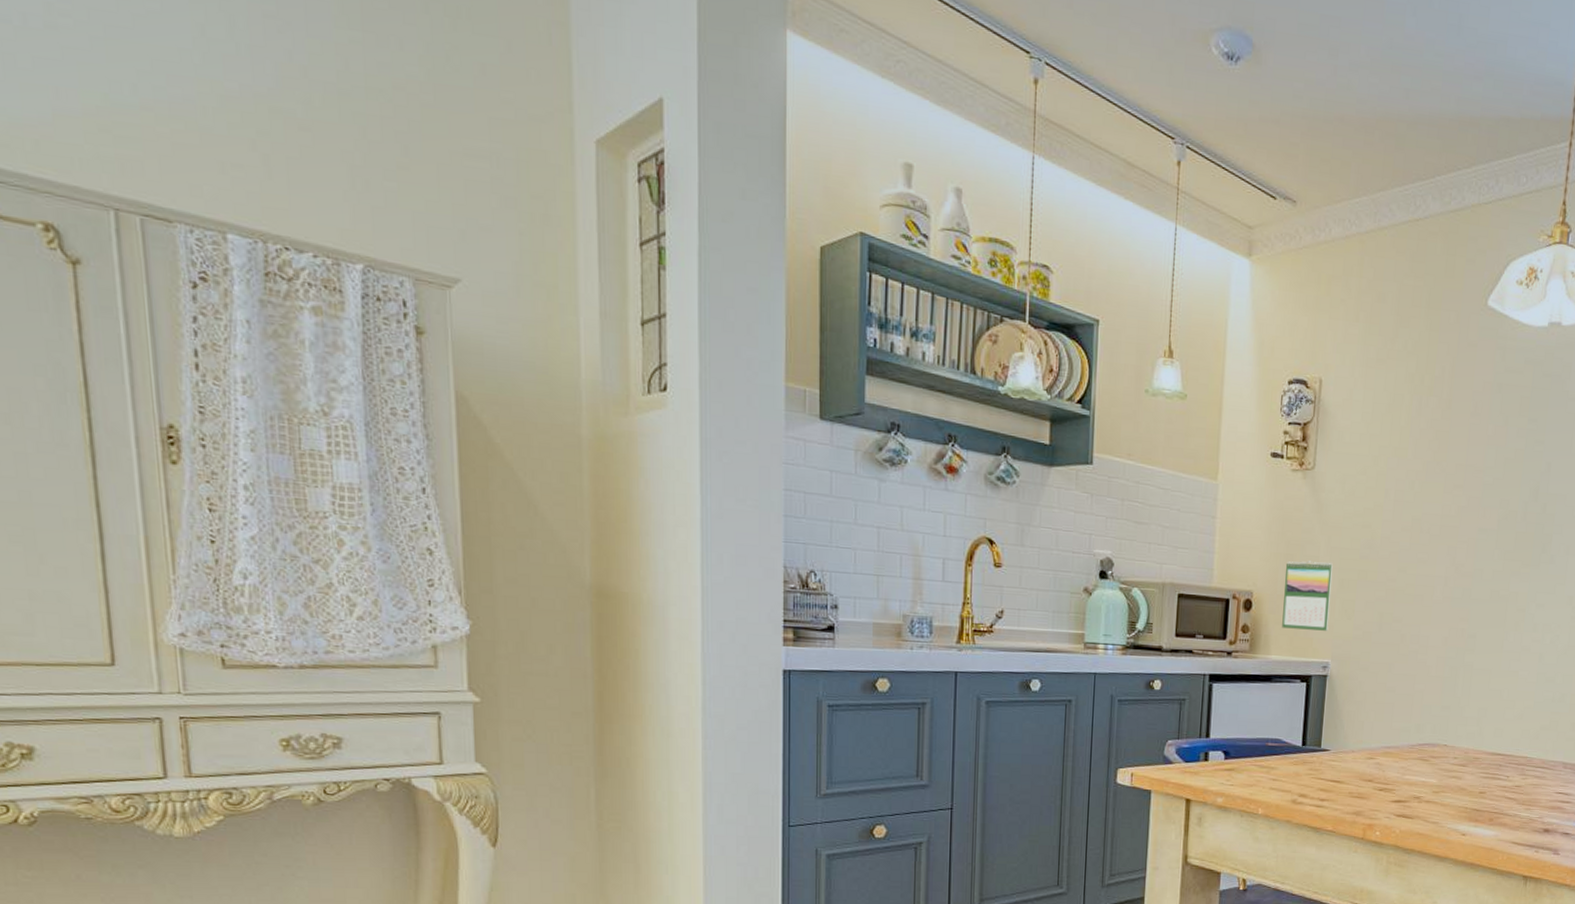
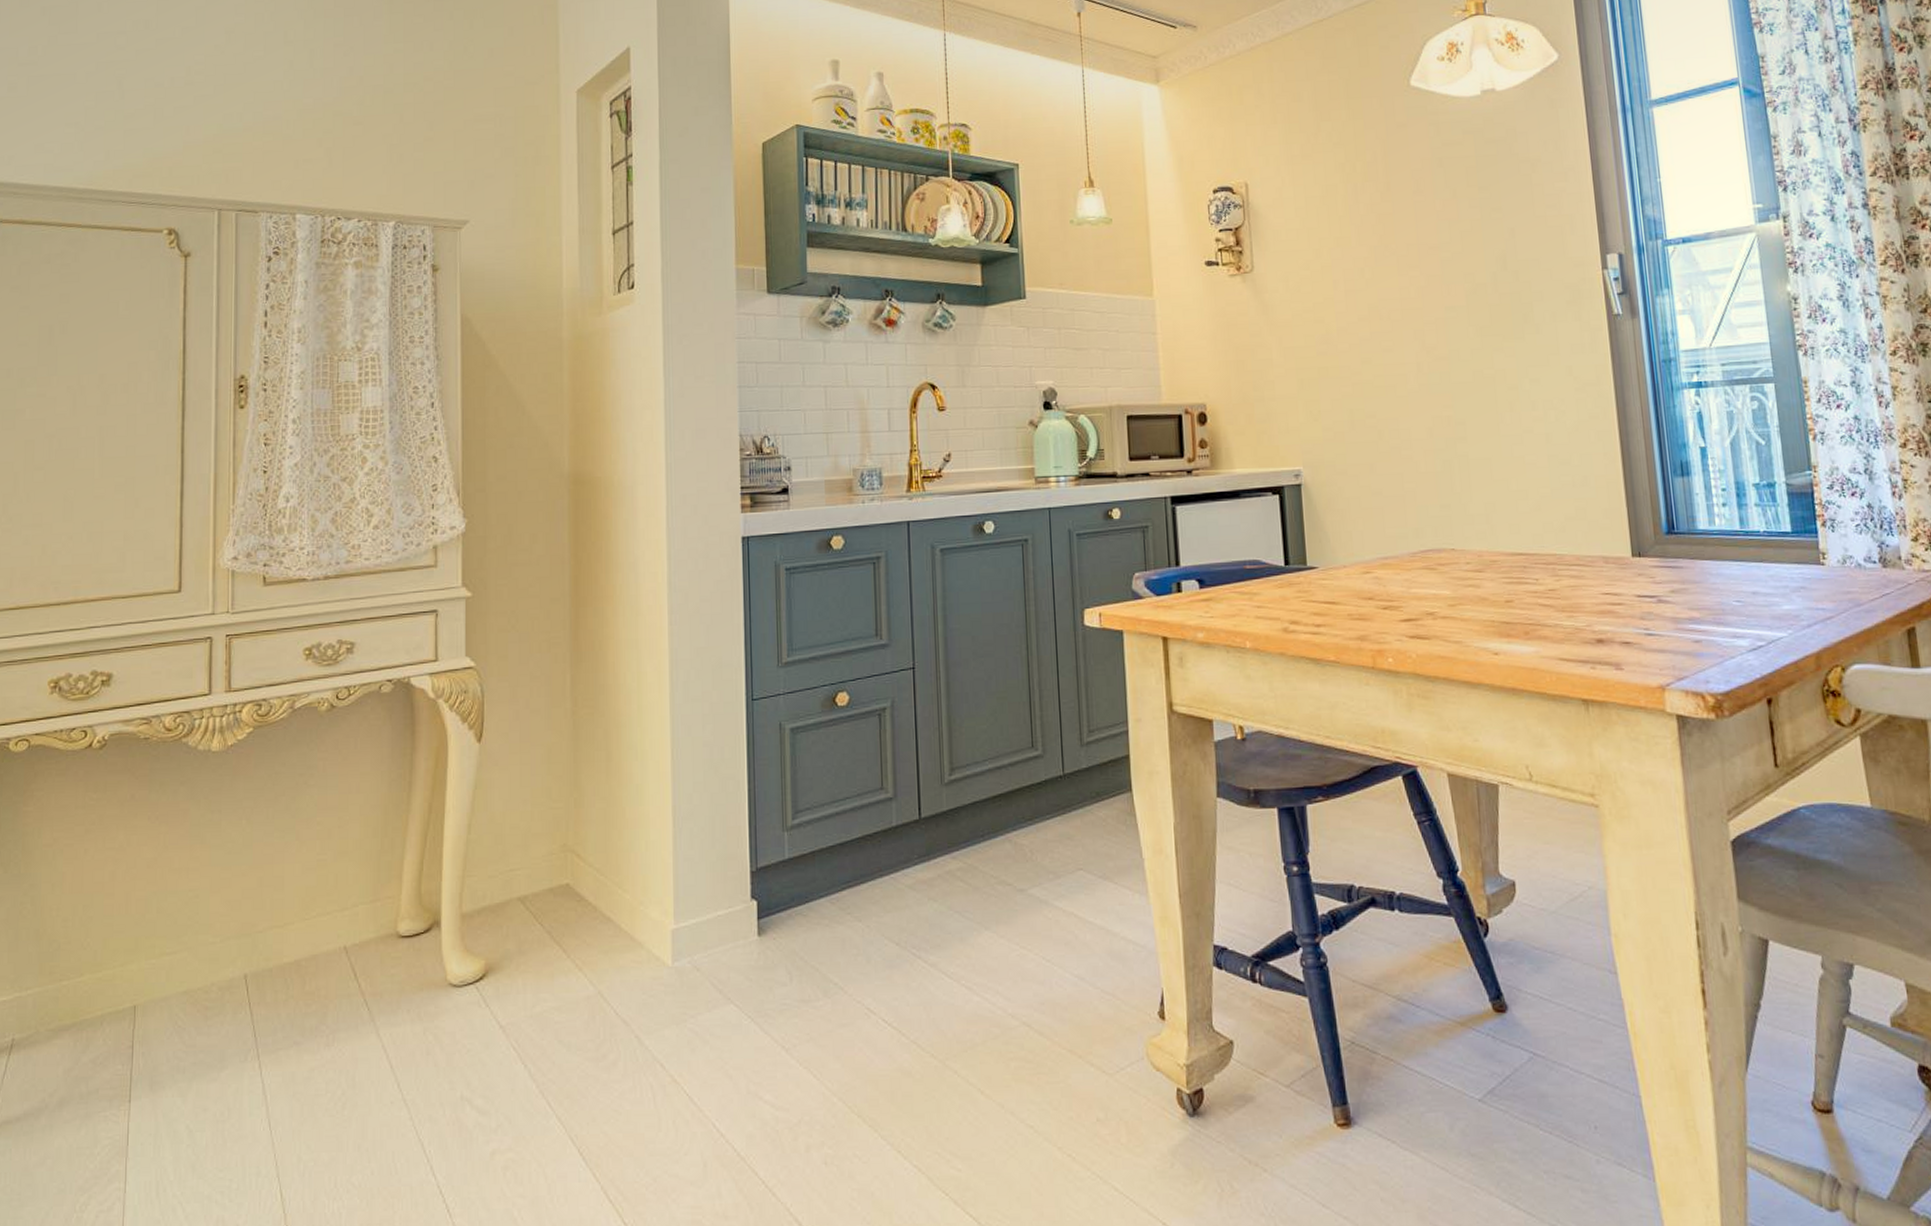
calendar: present [1282,560,1333,631] -> none [1237,363,1295,439]

